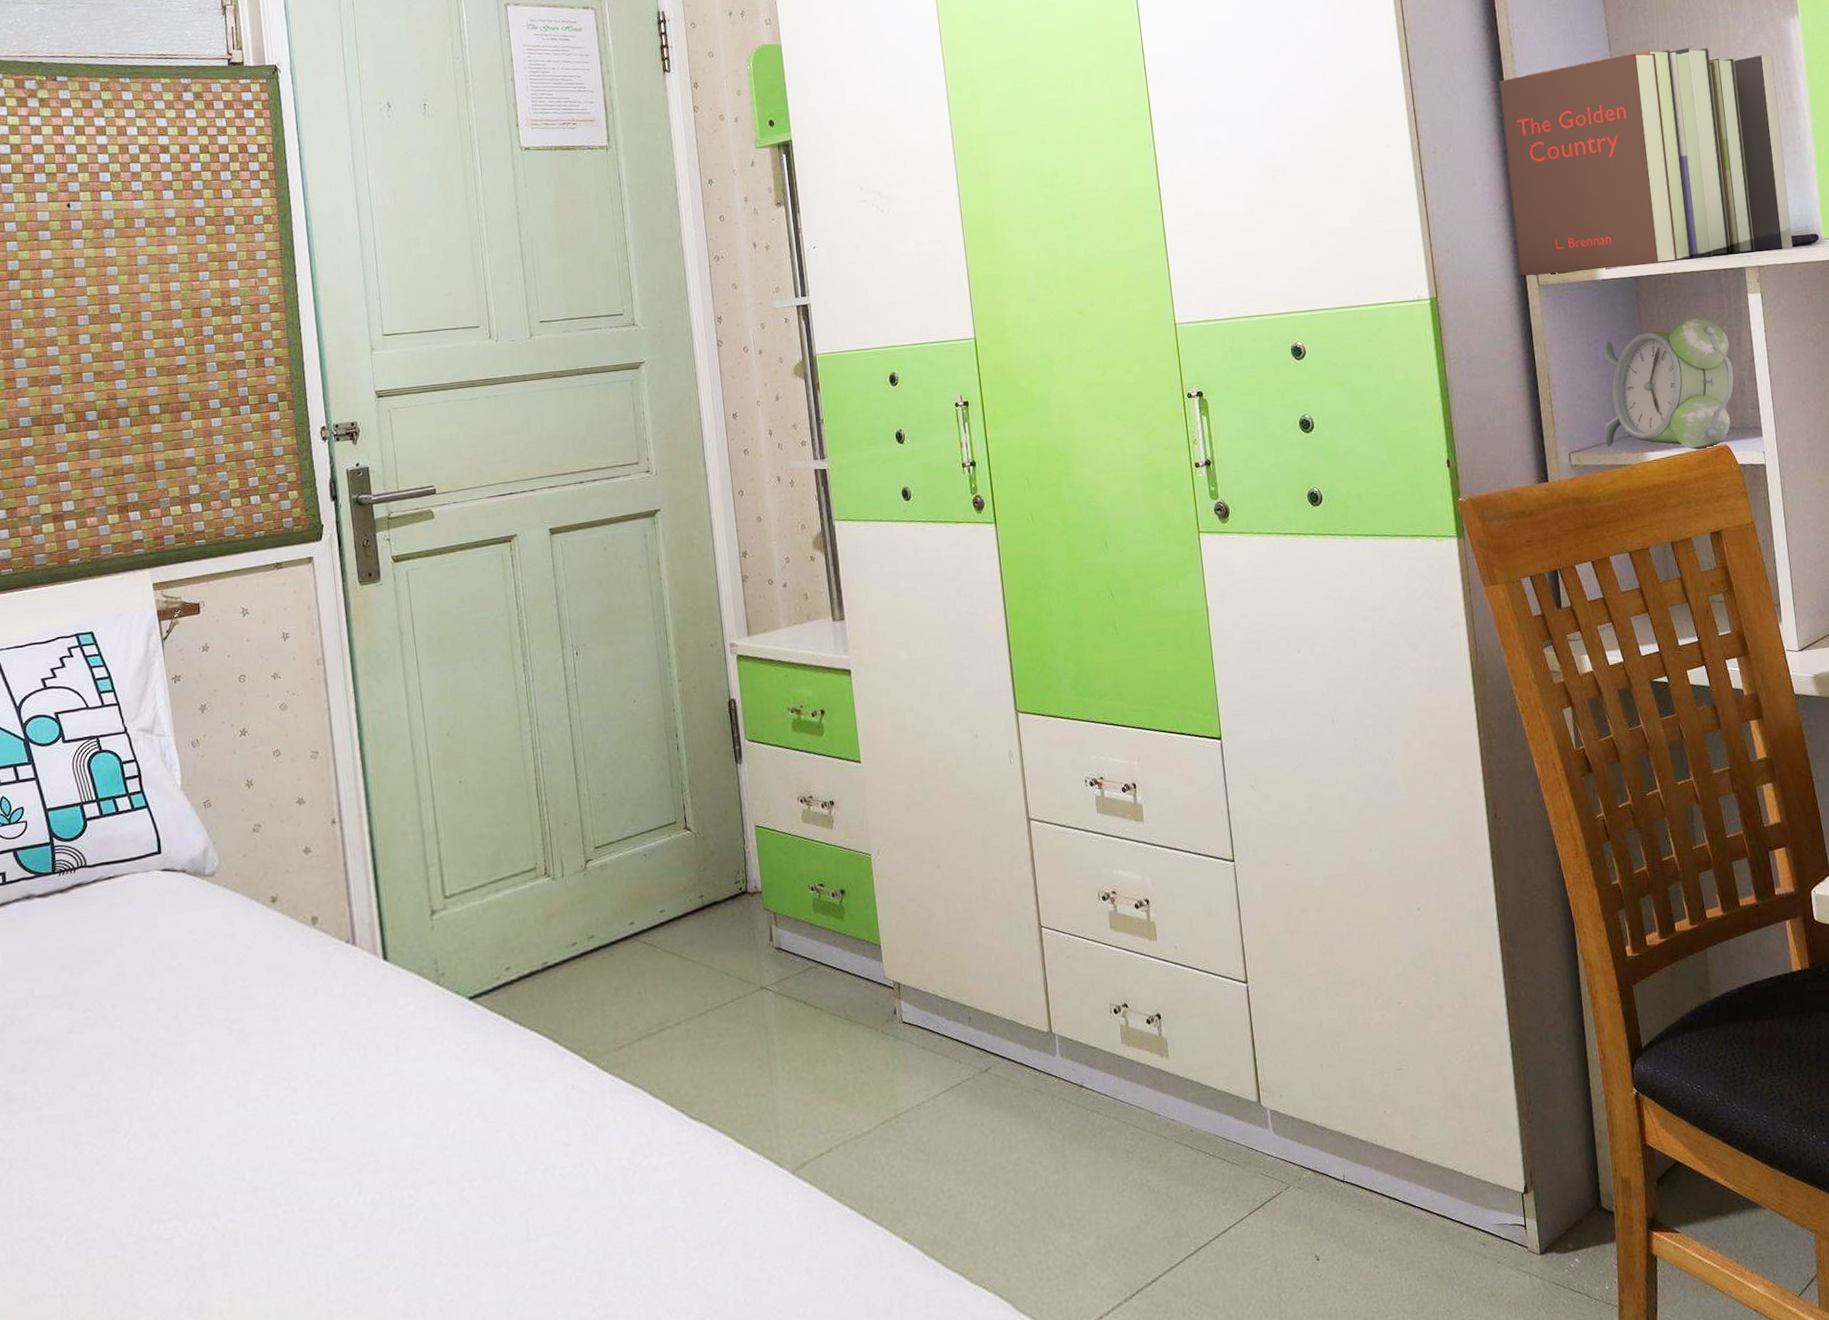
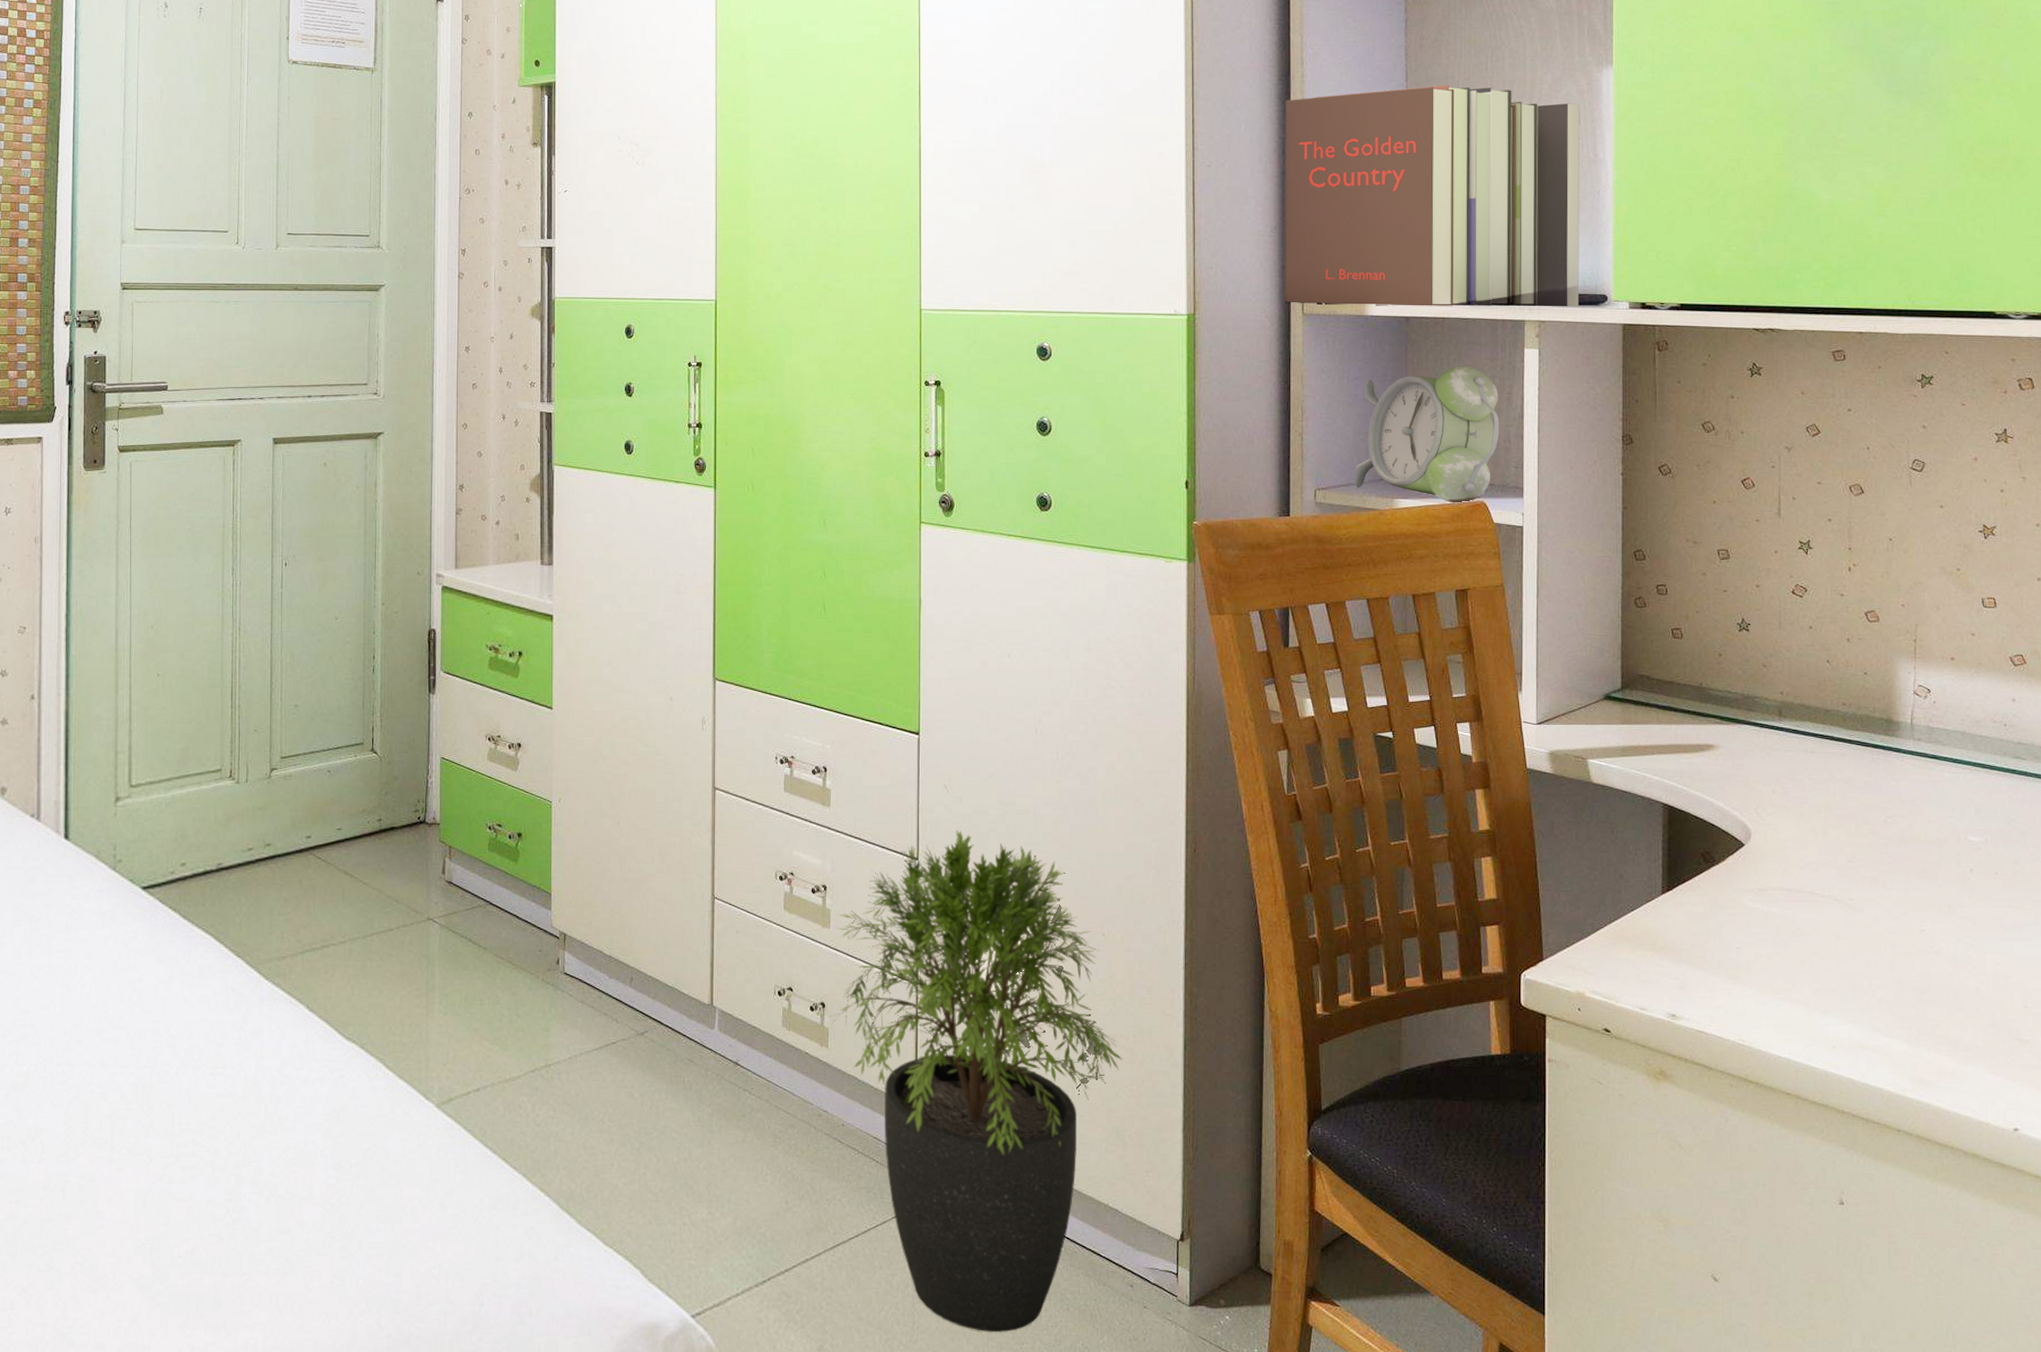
potted plant: none [1164,827,1451,1311] -> present [830,830,1123,1333]

